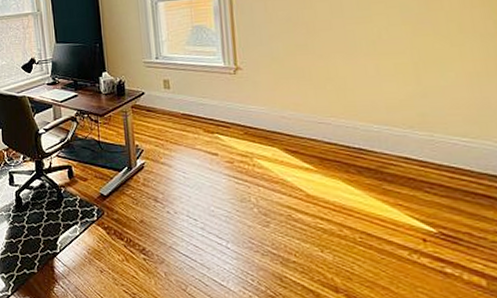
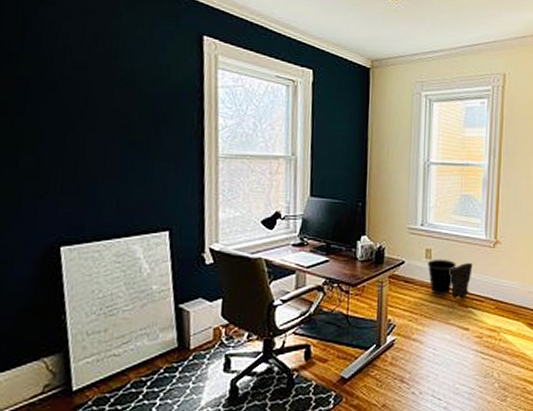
wastebasket: none [166,88,196,122] -> present [427,258,456,295]
bag: none [189,91,214,126] -> present [449,263,473,299]

